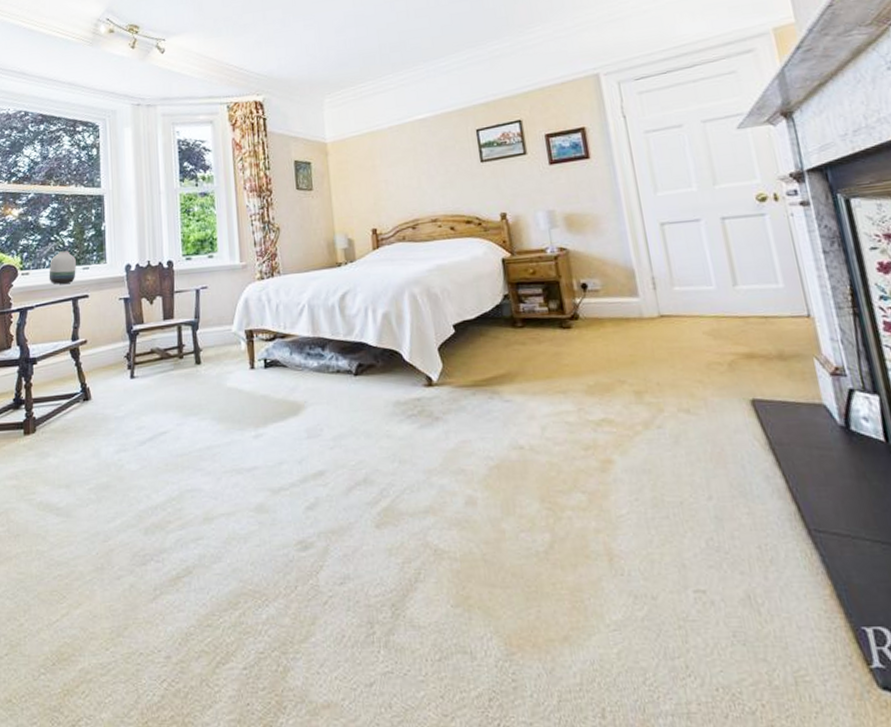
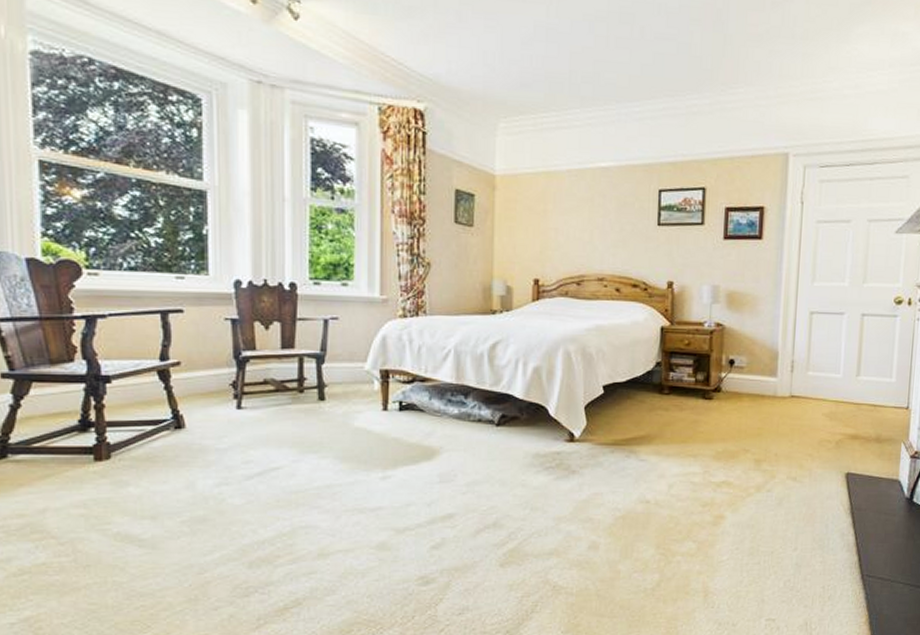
vase: present [49,251,76,284] -> none [127,252,166,293]

